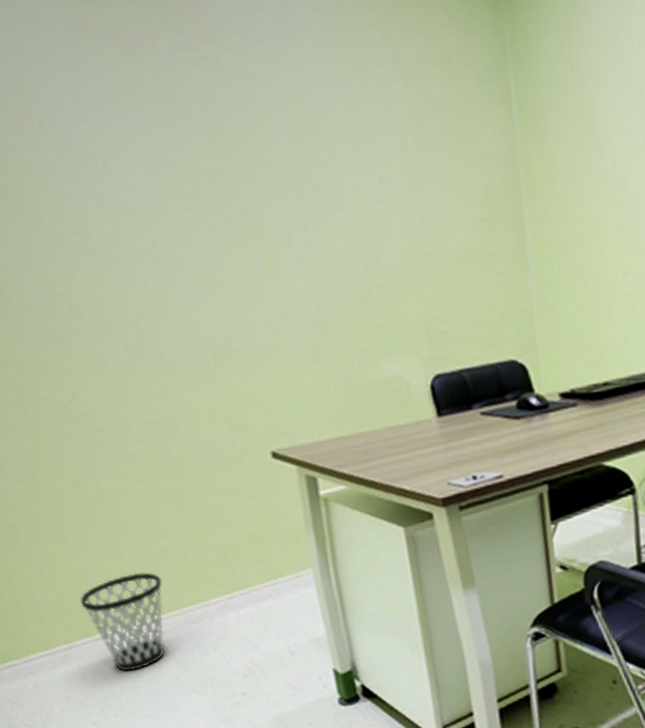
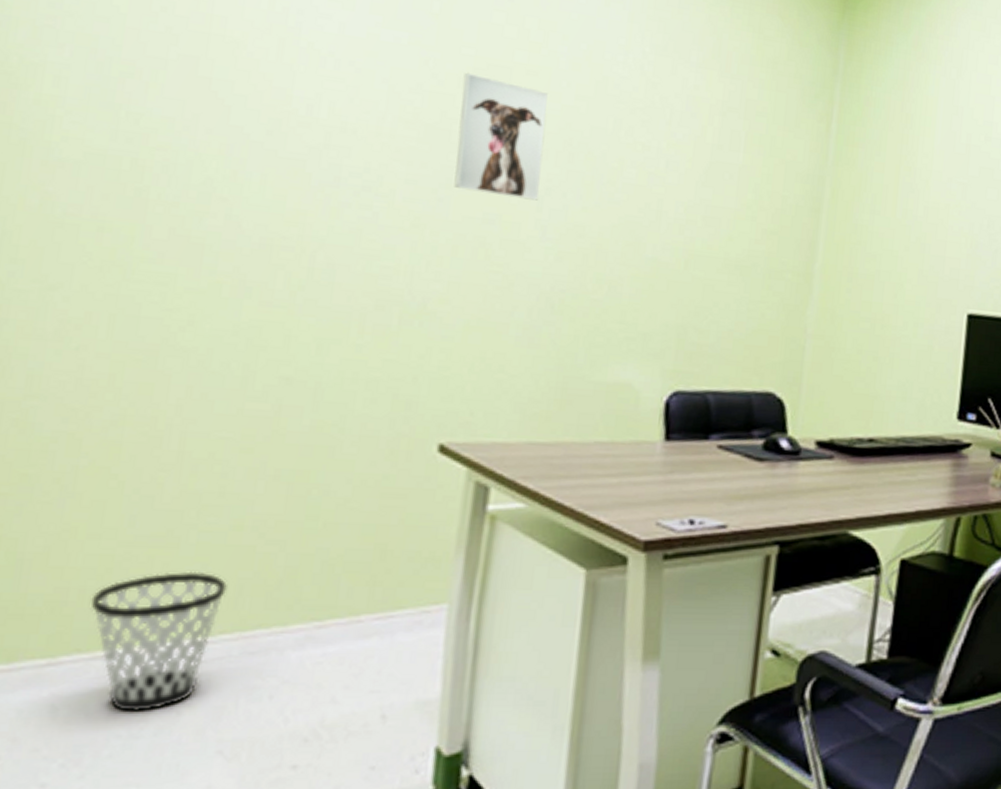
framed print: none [200,140,288,244] -> present [454,72,548,201]

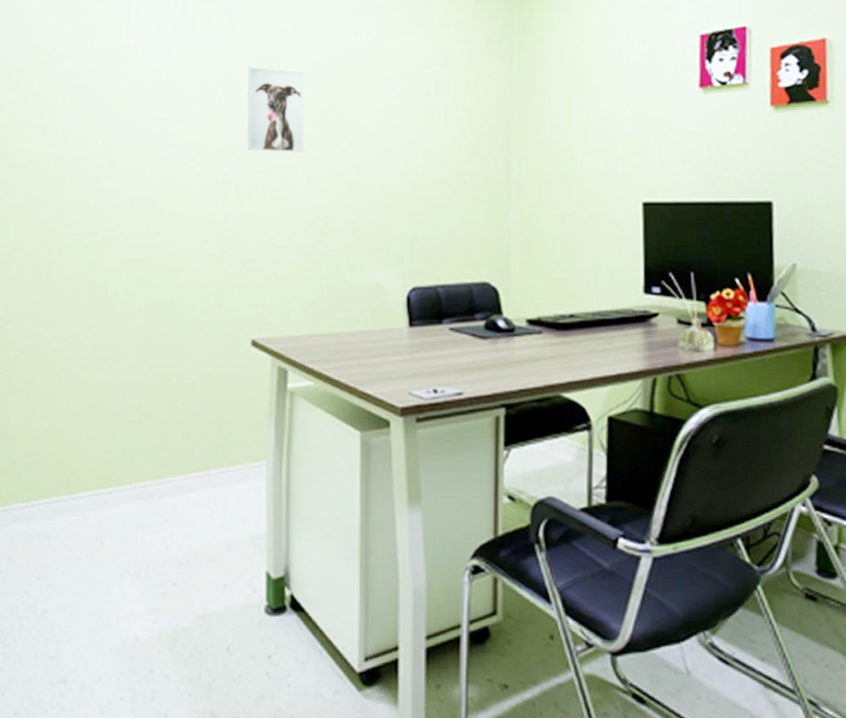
wastebasket: present [90,571,227,711] -> none [47,440,125,540]

